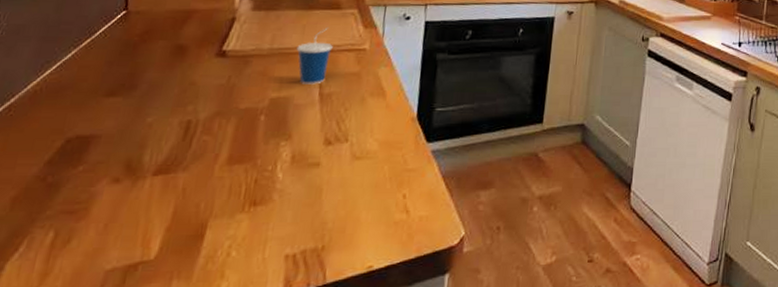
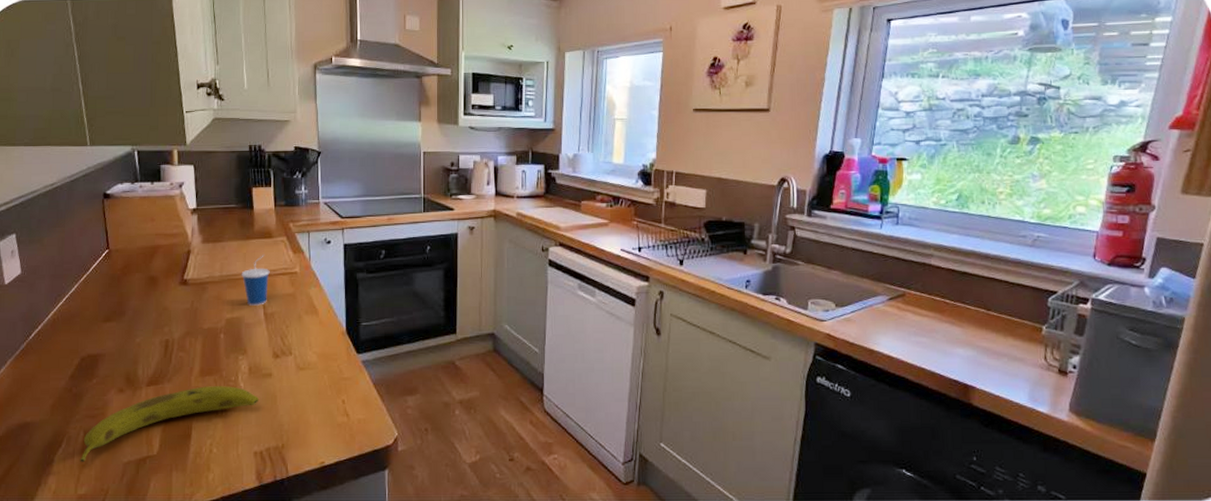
fruit: none [41,176,301,270] -> present [79,386,260,462]

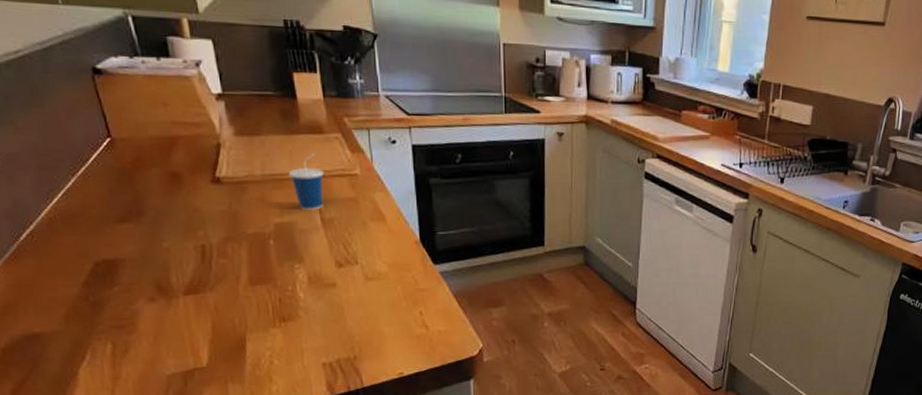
fruit: present [79,386,260,462] -> none [110,296,324,375]

